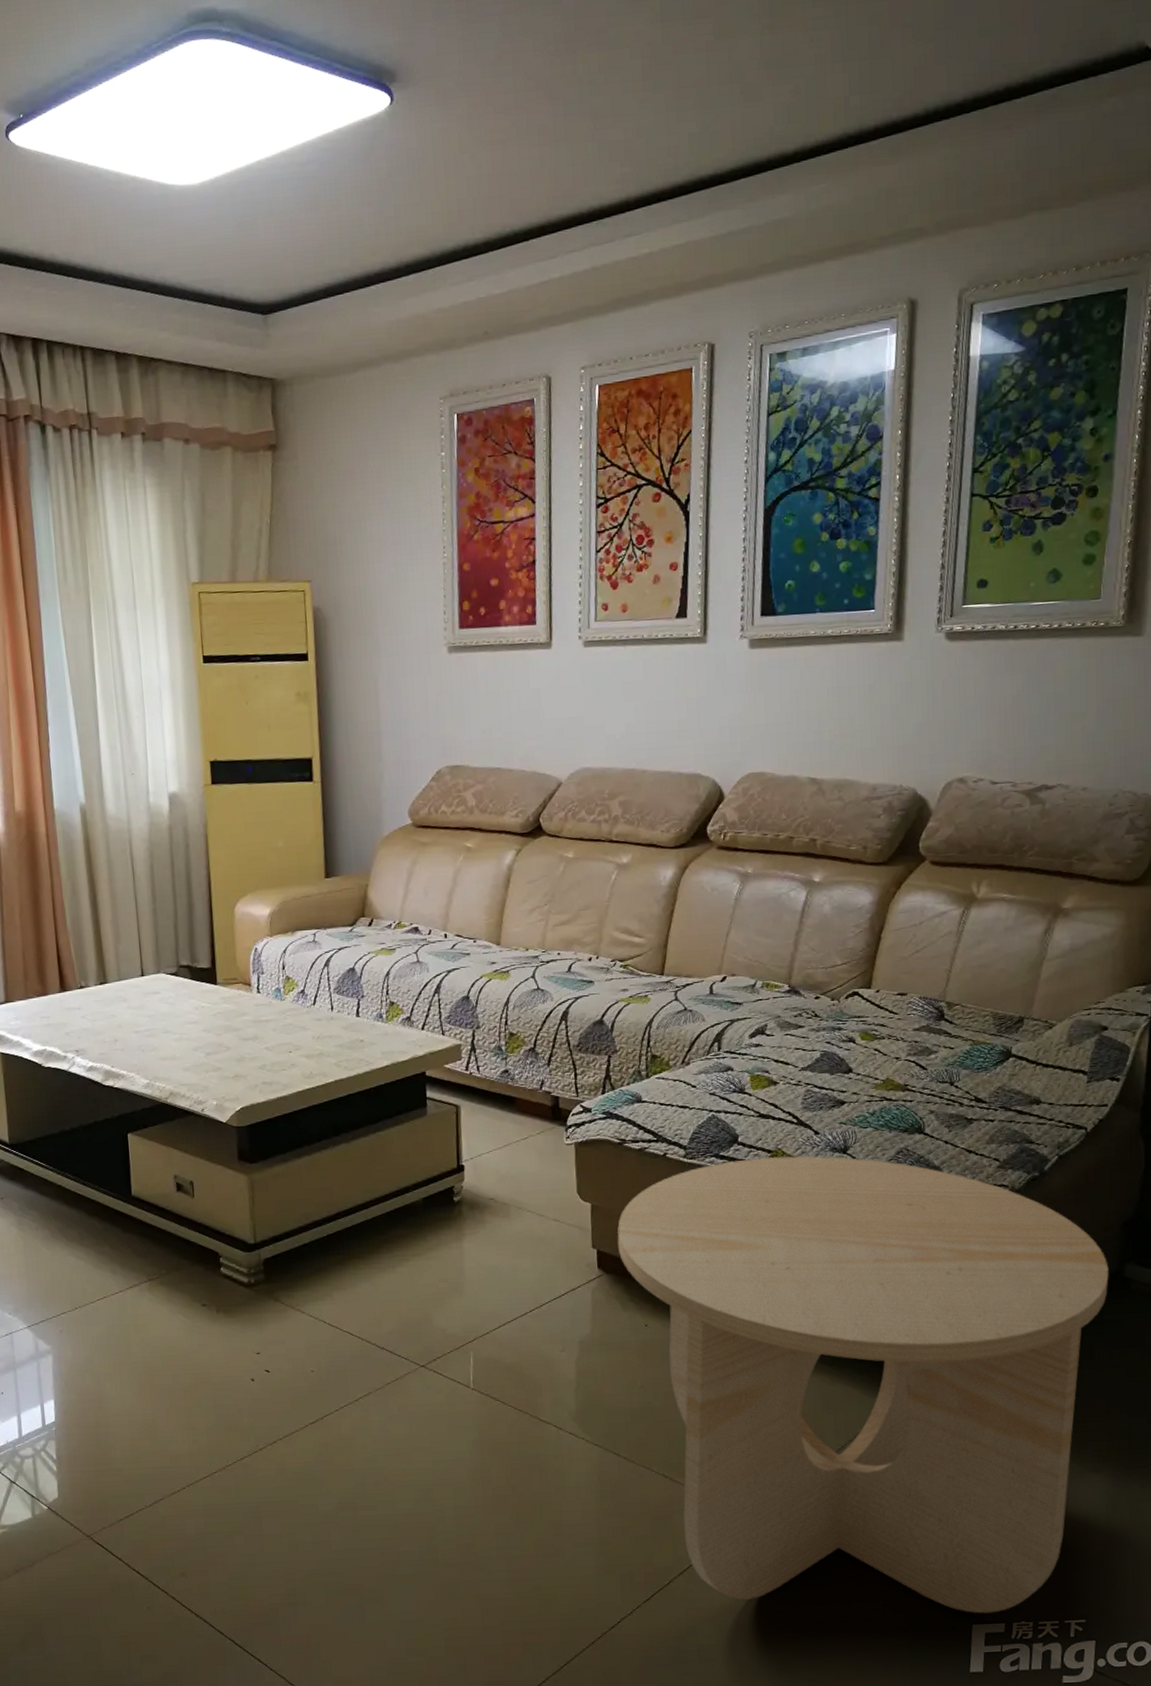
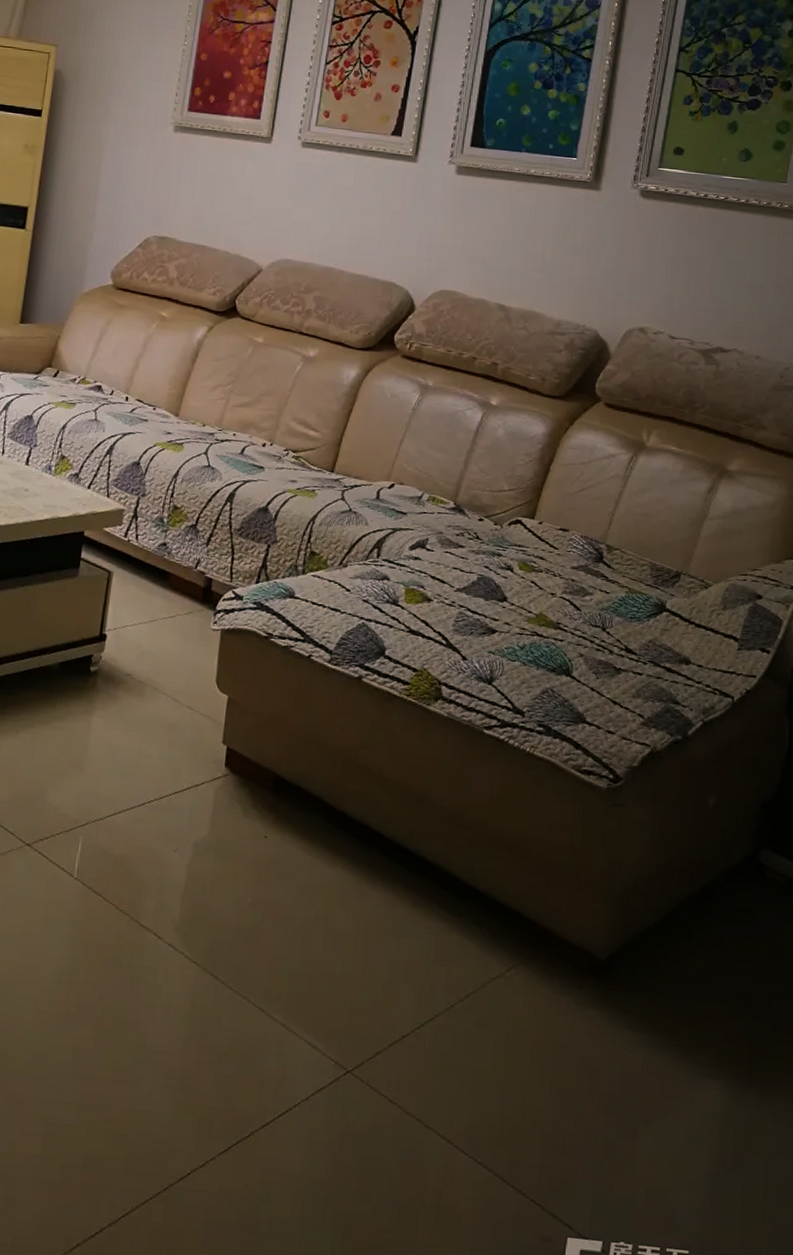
side table: present [617,1156,1109,1614] -> none [248,674,744,1227]

